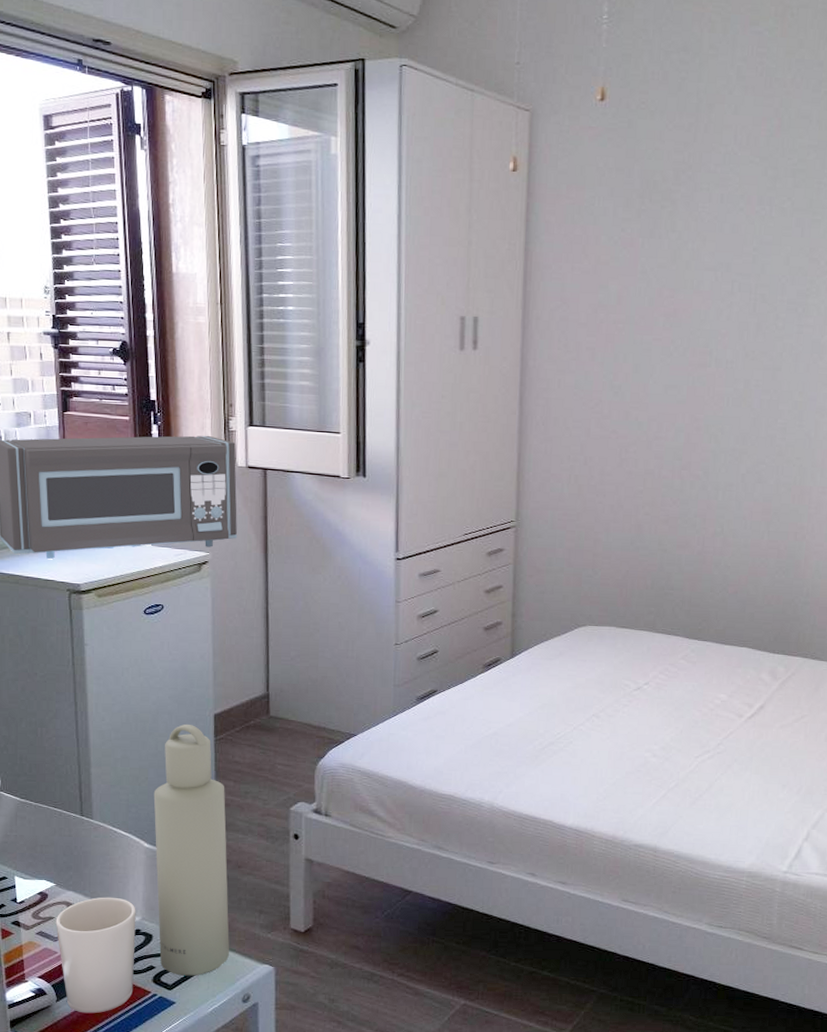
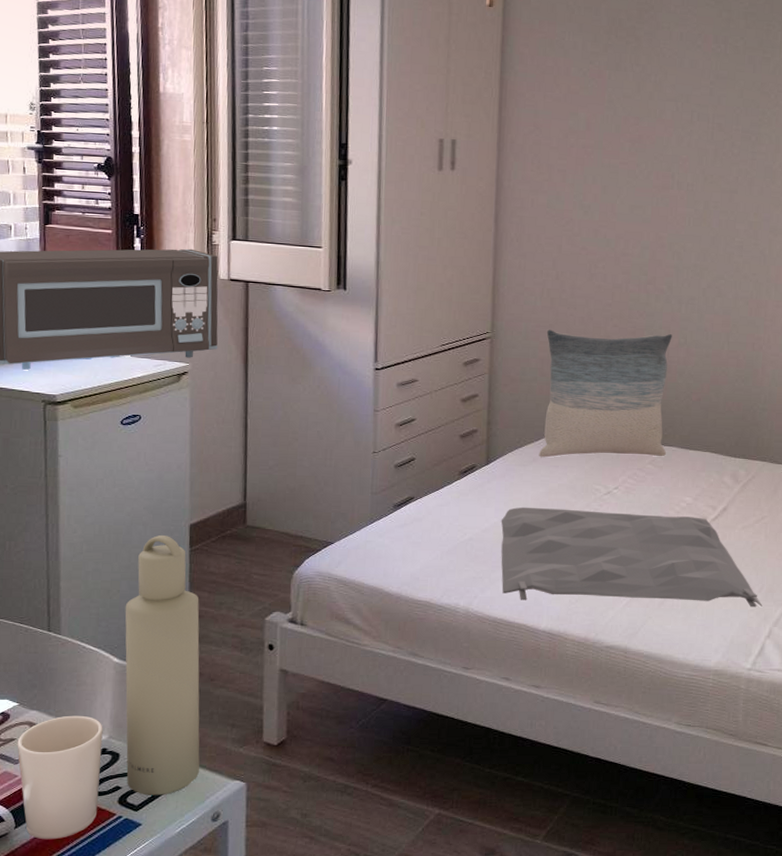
towel: none [526,701,801,809] -> present [501,507,763,608]
pillow: none [565,518,708,651] -> present [538,329,672,458]

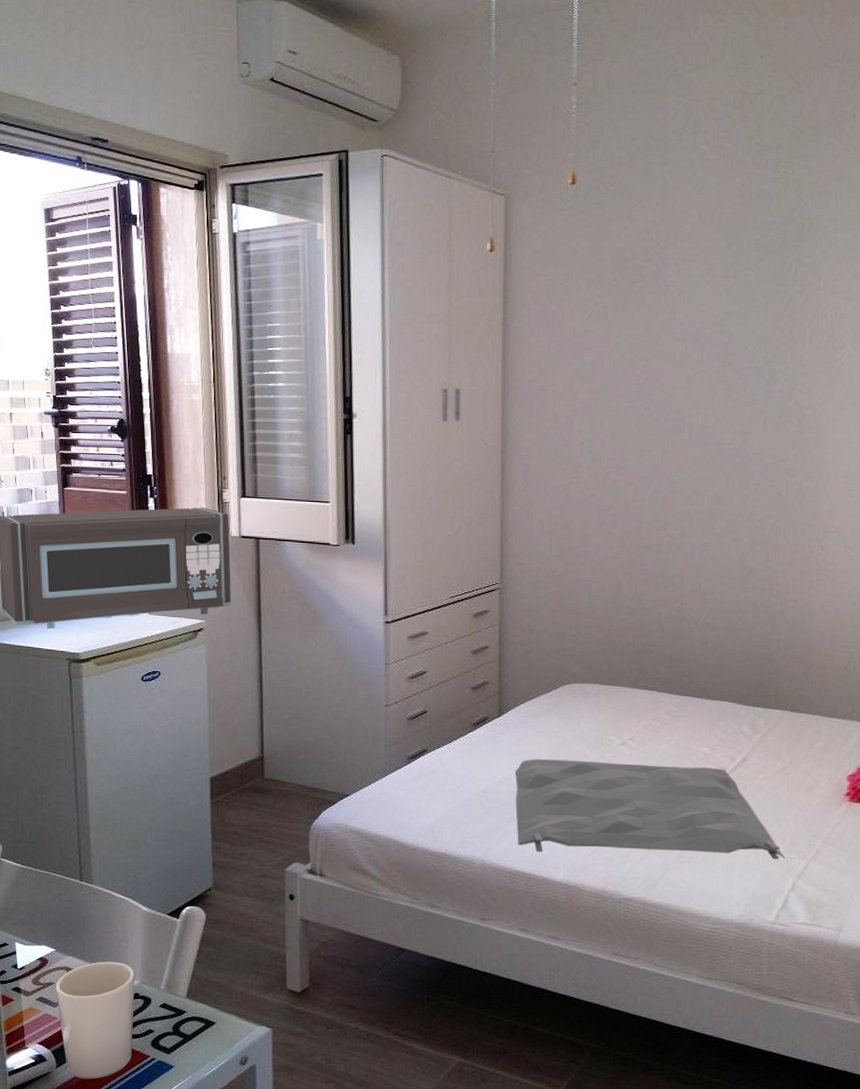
bottle: present [125,534,200,796] -> none [151,787,227,1039]
pillow: present [538,329,672,458] -> none [551,579,686,709]

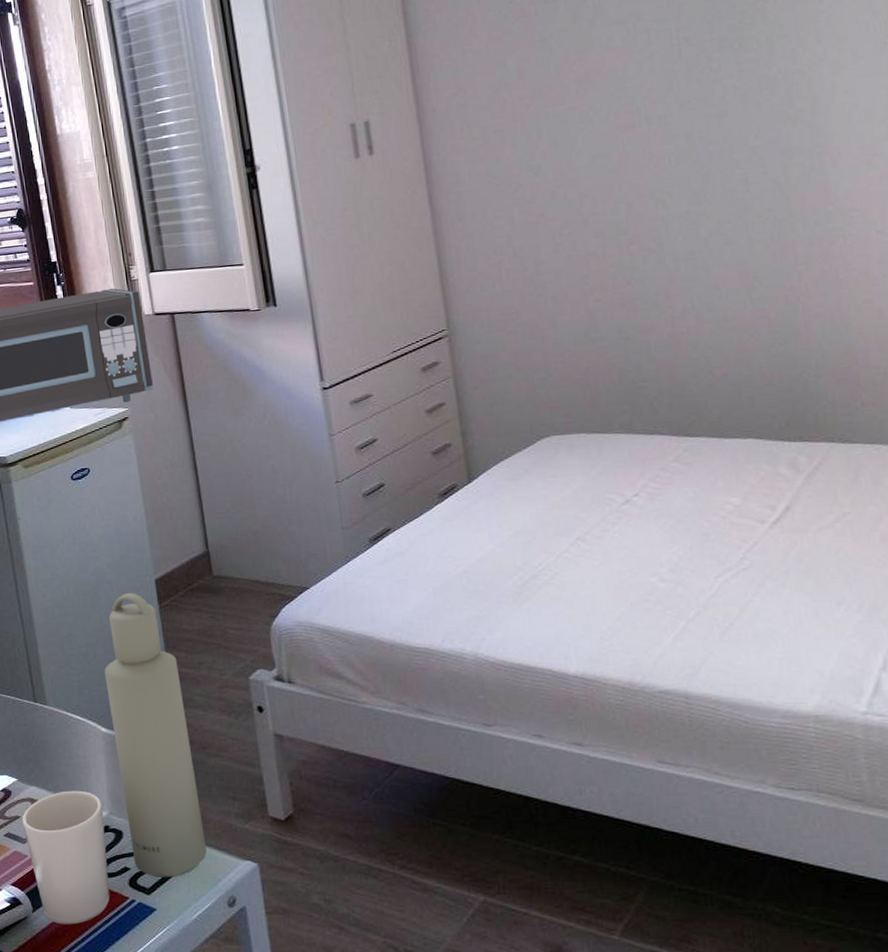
bottle: none [151,787,227,1039] -> present [104,592,207,877]
towel: present [514,758,786,860] -> none [498,521,867,640]

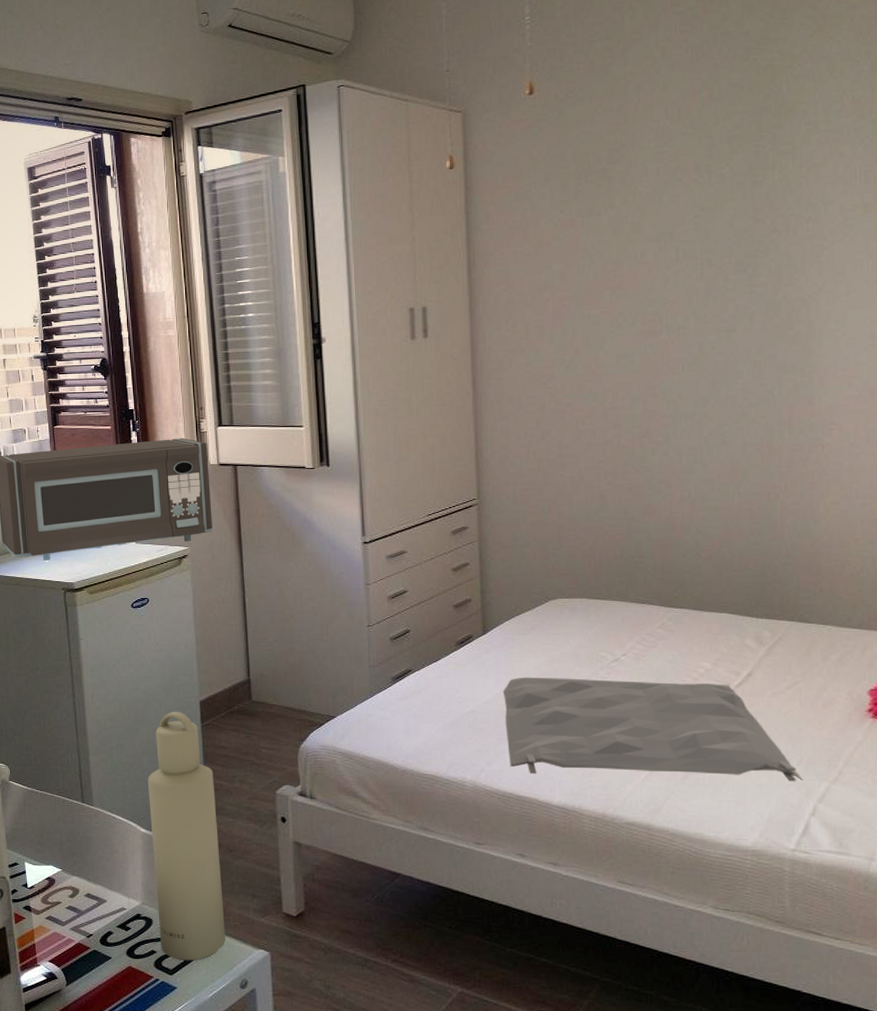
mug: present [22,790,110,925] -> none [63,881,137,998]
towel: none [498,521,867,640] -> present [503,677,803,782]

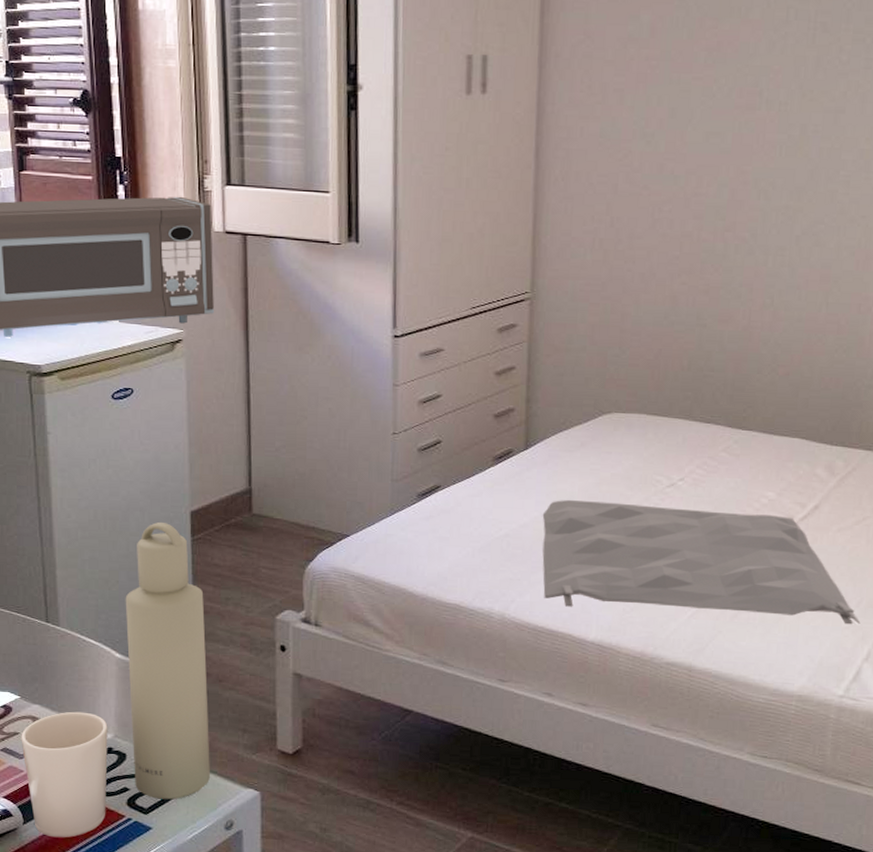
mug: none [63,881,137,998] -> present [21,711,108,838]

